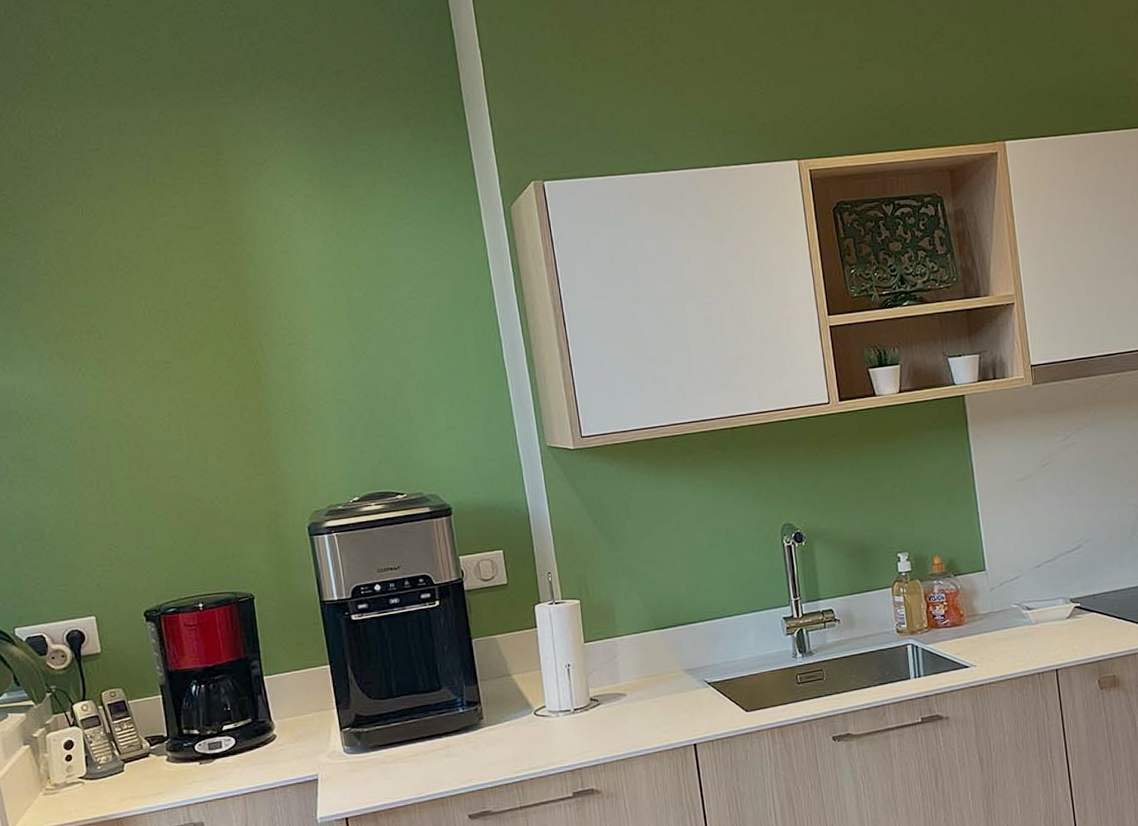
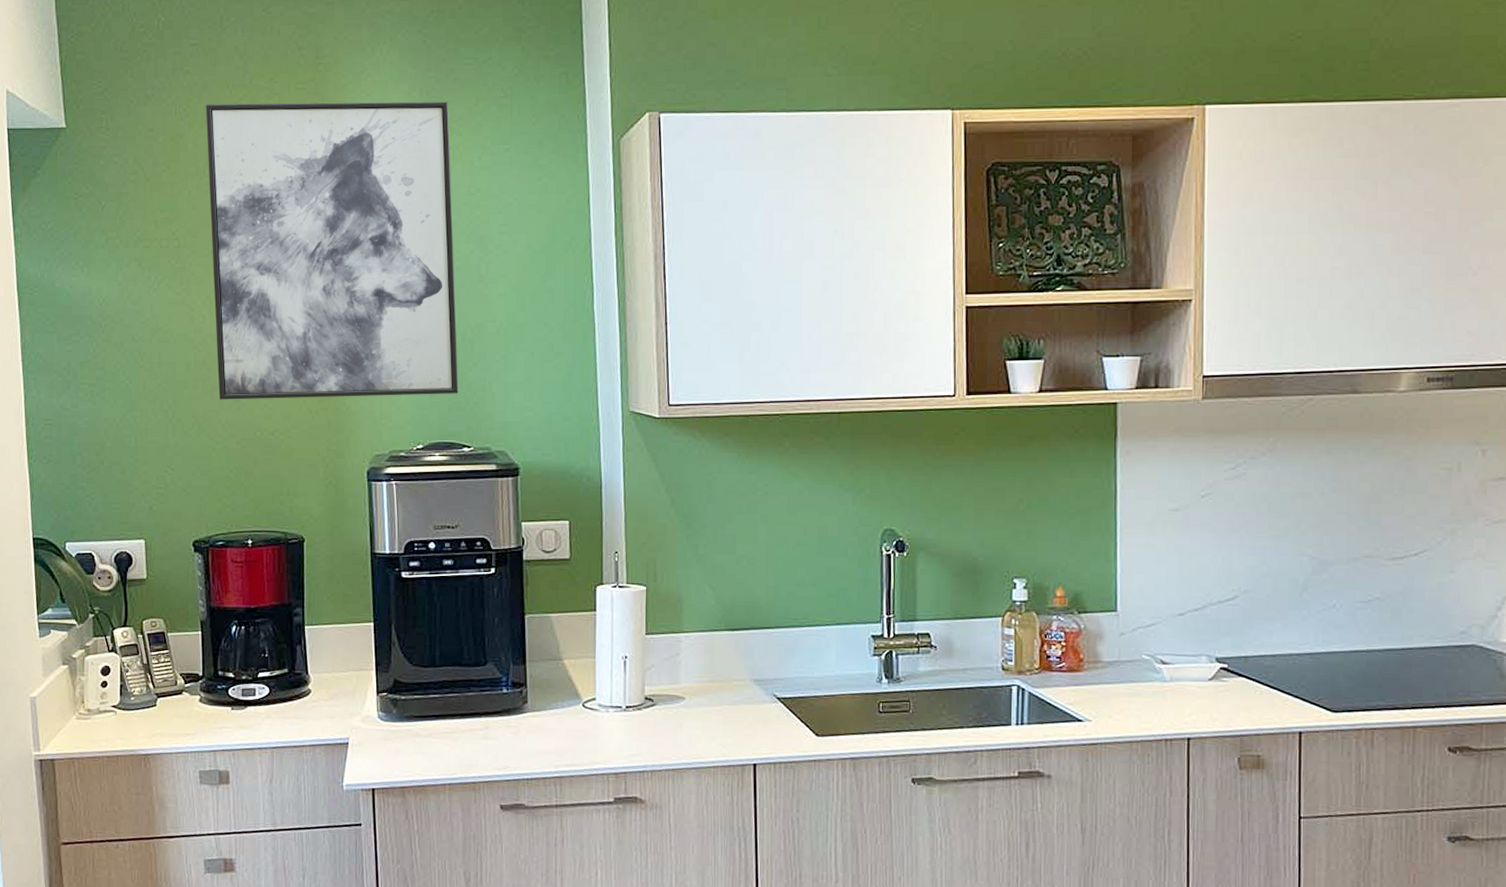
wall art: none [112,185,387,477] -> present [205,101,459,400]

